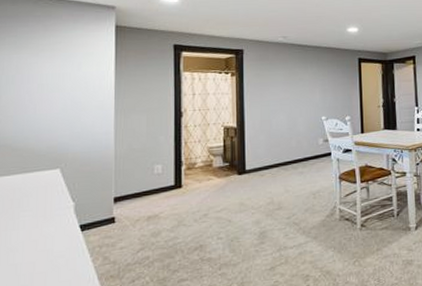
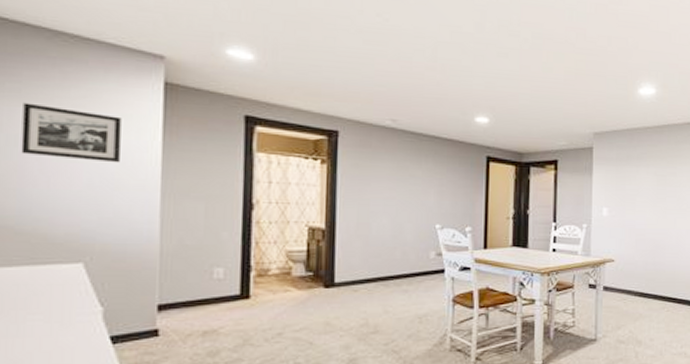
picture frame: none [16,51,86,90] -> present [21,102,121,163]

